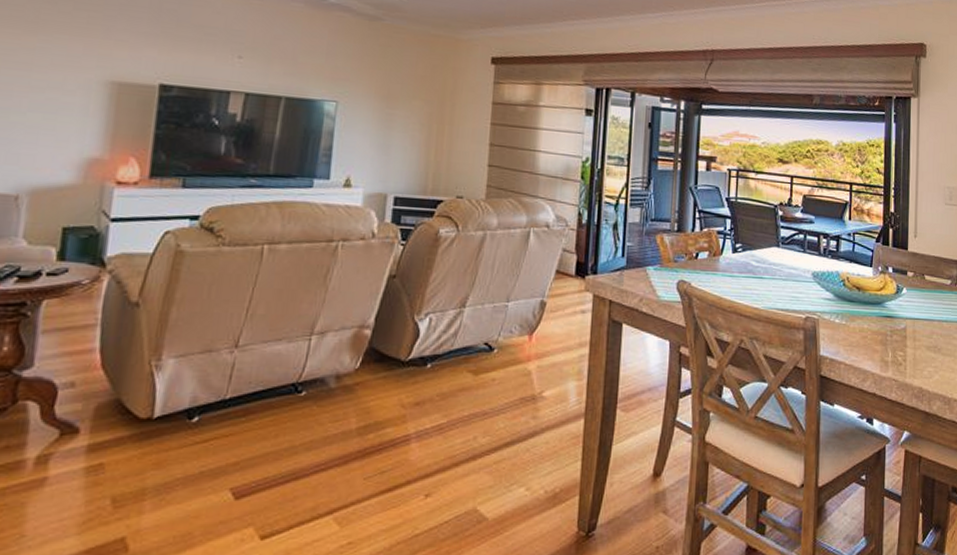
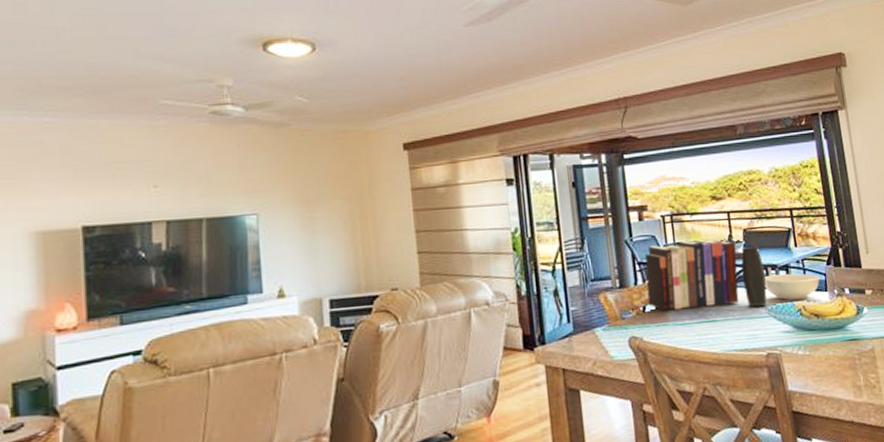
books: none [702,196,793,265] -> present [645,239,740,311]
vase: none [794,211,818,272] -> present [741,245,767,307]
bowl: none [814,242,867,271] -> present [764,273,820,301]

